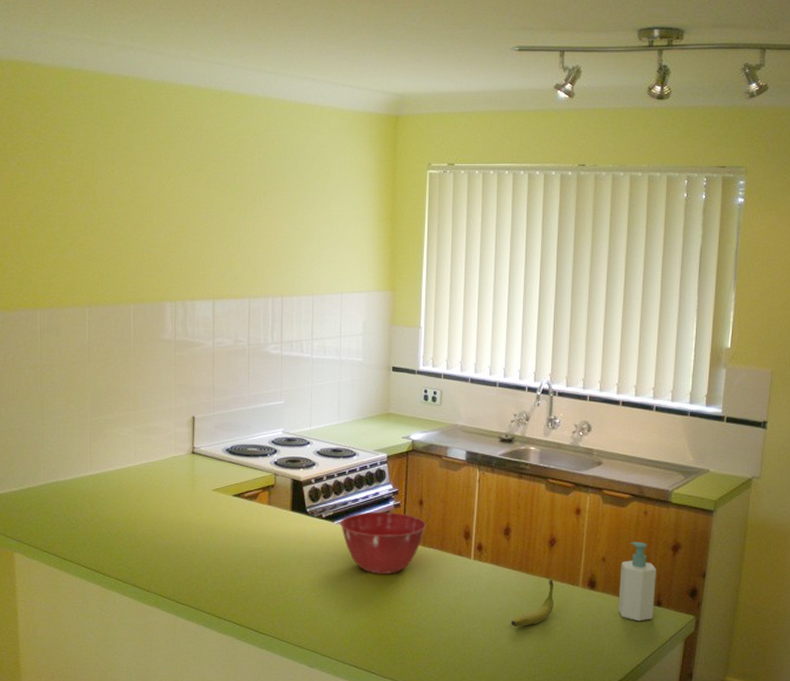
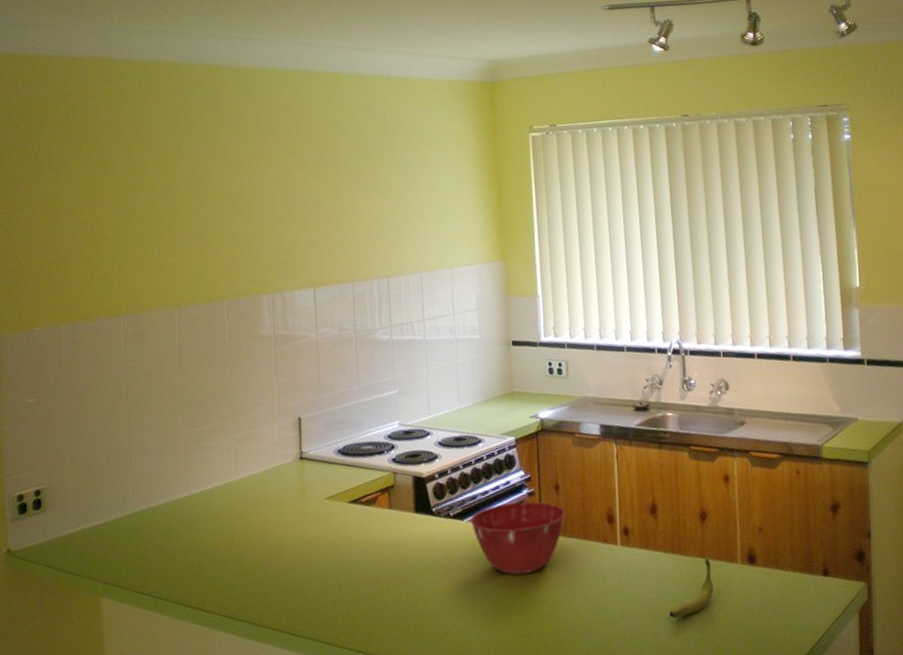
soap bottle: present [618,541,656,622] -> none [779,505,822,596]

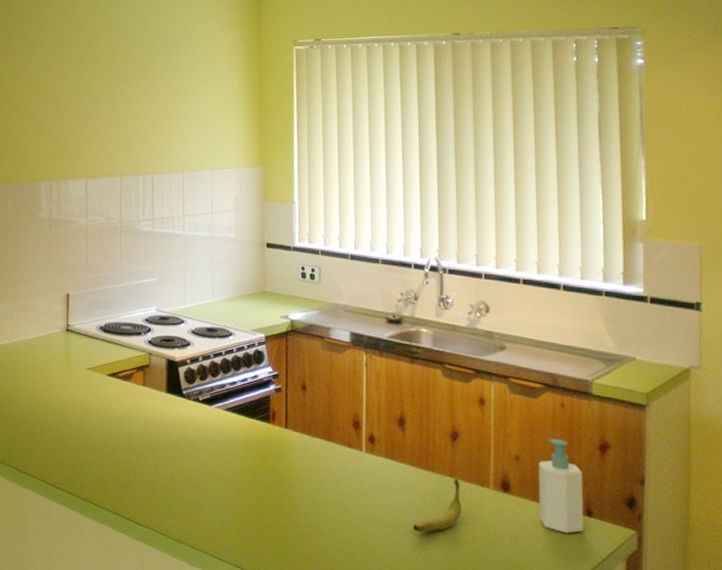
mixing bowl: present [470,501,566,575] -> none [217,396,311,465]
soap bottle: none [779,505,822,596] -> present [538,438,584,534]

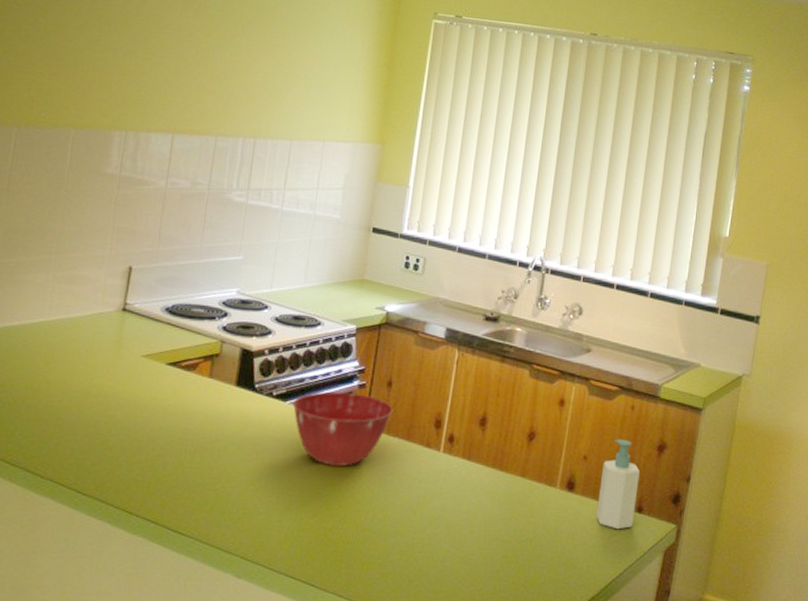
mixing bowl: none [217,396,311,465] -> present [292,391,394,466]
banana: present [413,478,462,532] -> none [478,478,529,532]

